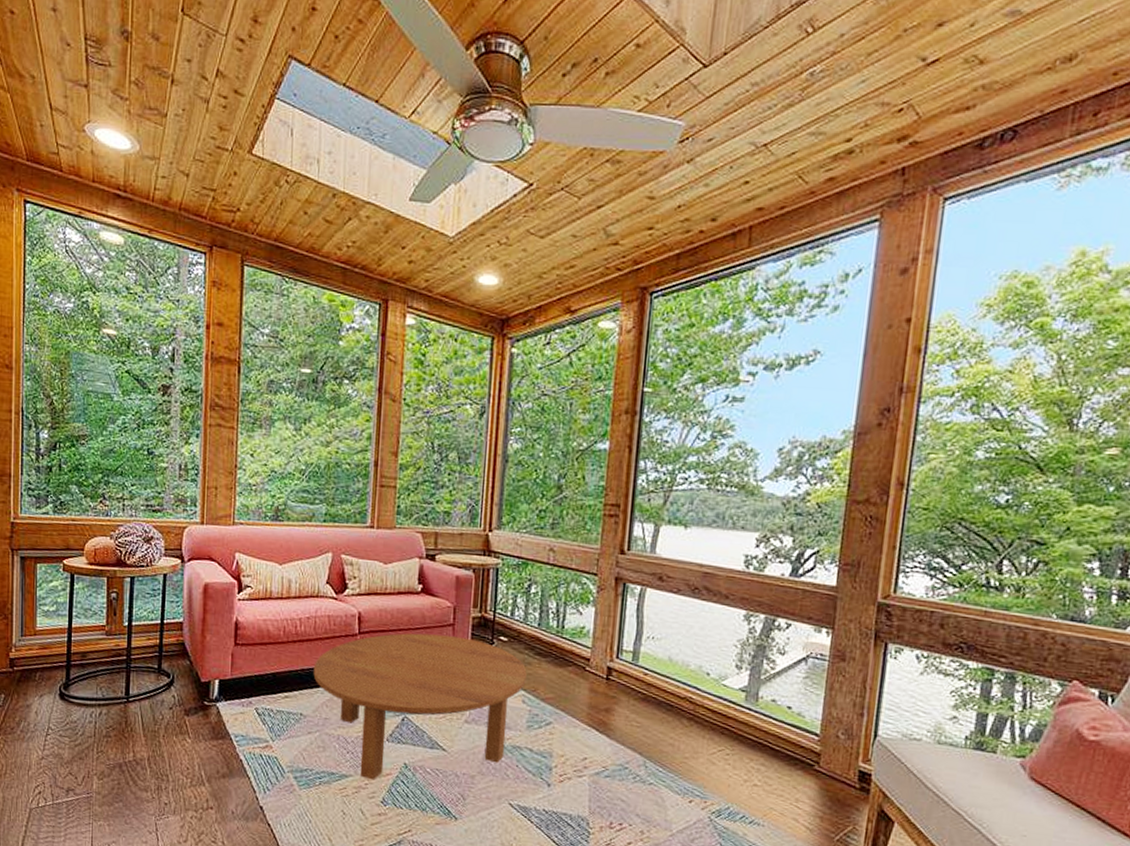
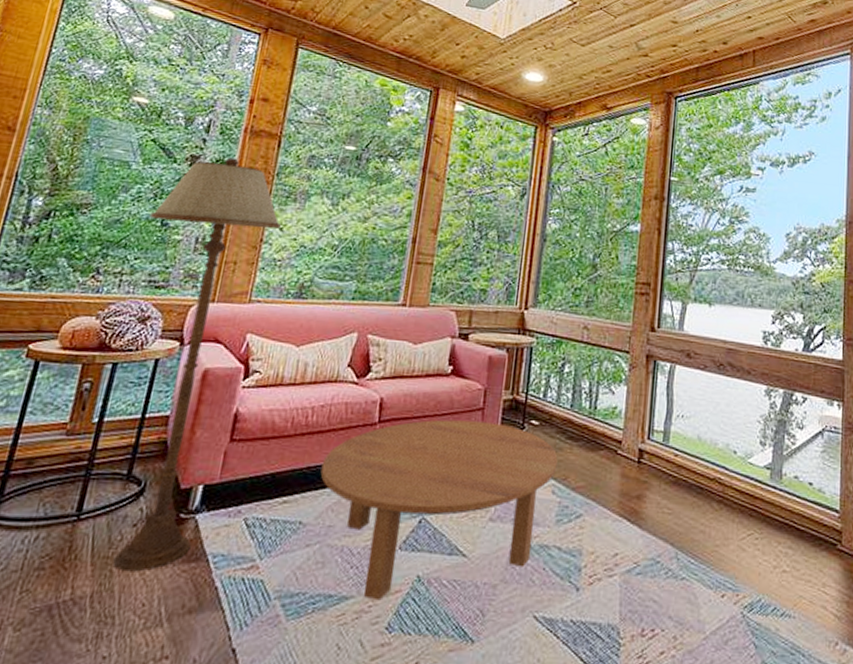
floor lamp: none [137,386,251,744] -> present [113,157,281,572]

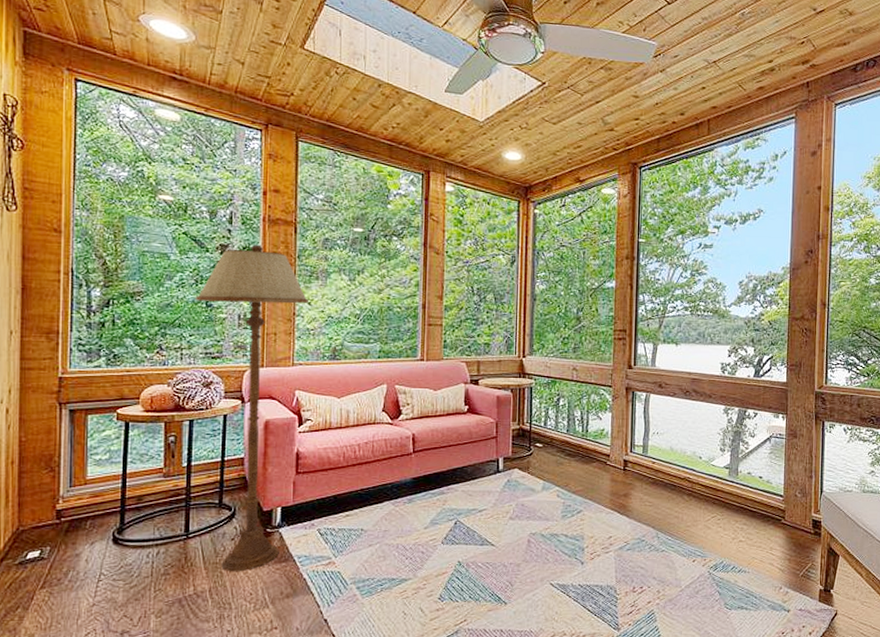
coffee table: present [320,419,558,601] -> none [372,447,560,580]

